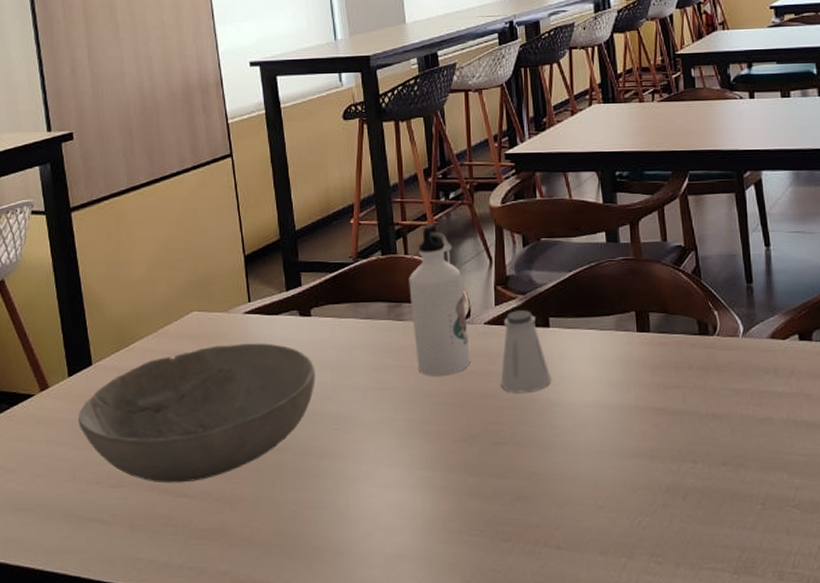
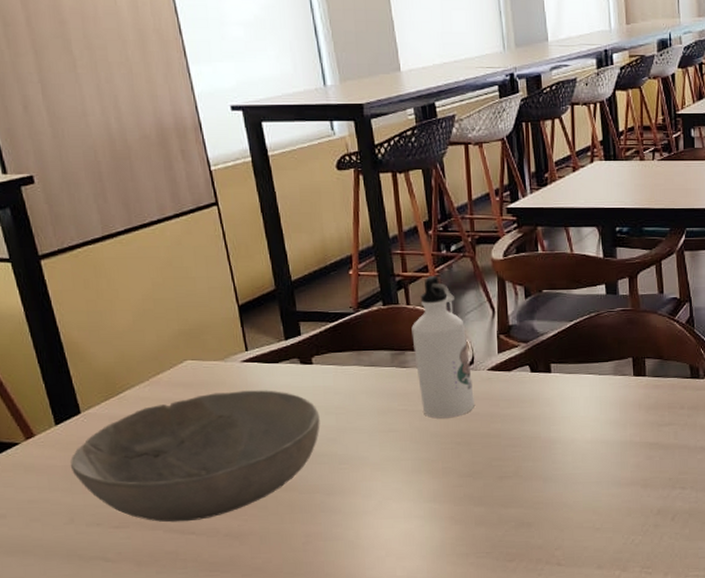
saltshaker: present [500,310,552,393] -> none [504,357,553,432]

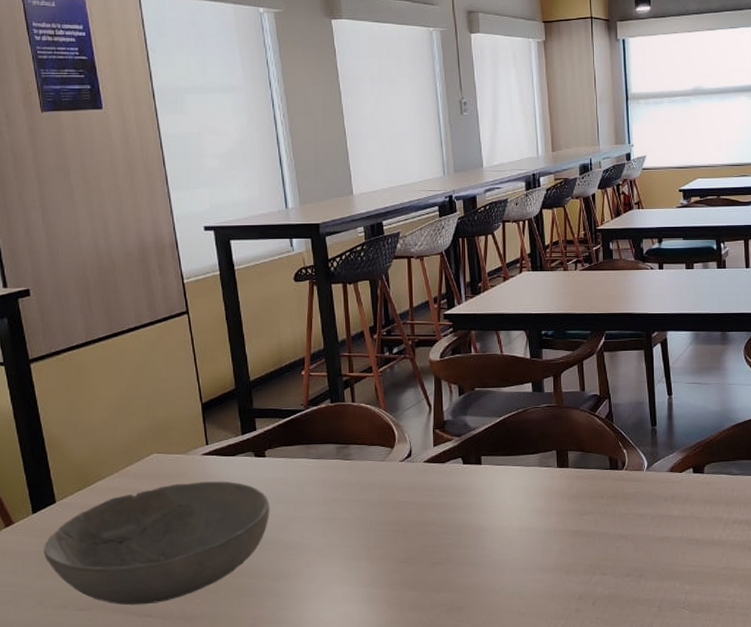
water bottle: present [411,275,475,419] -> none [356,375,411,508]

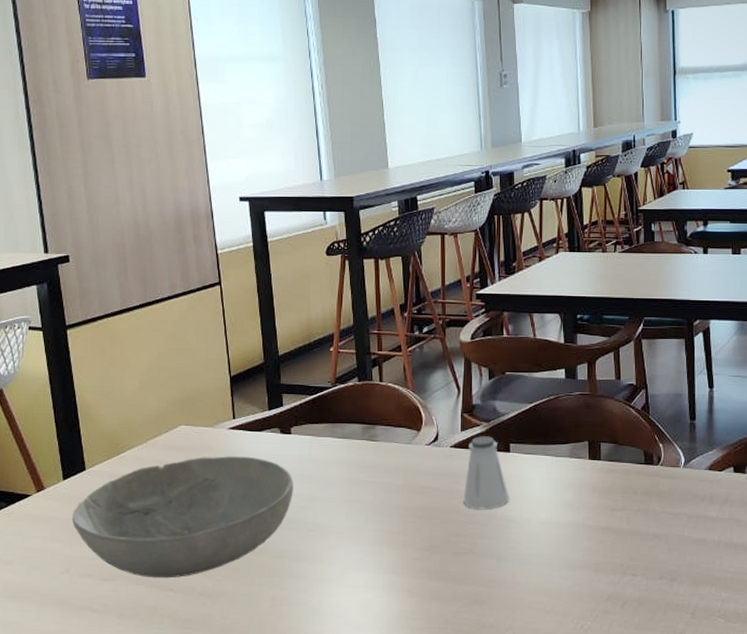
saltshaker: none [438,450,483,521] -> present [463,436,510,510]

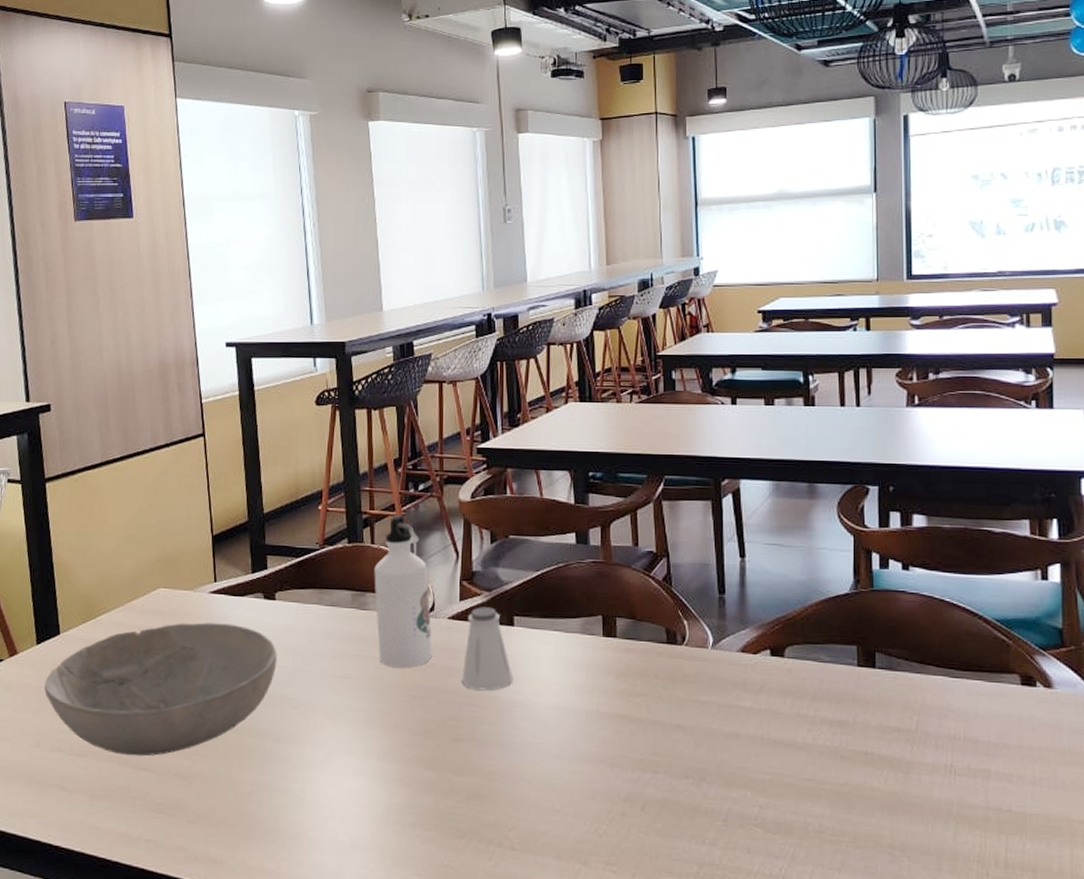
water bottle: none [382,354,436,492] -> present [374,514,432,668]

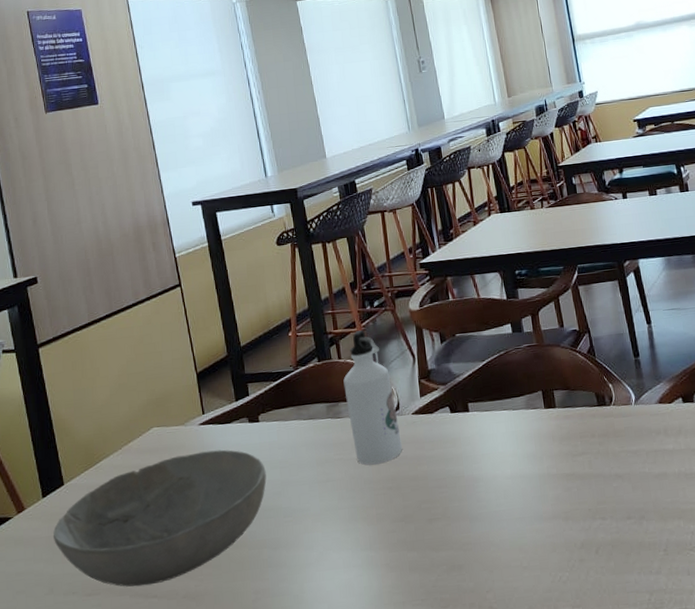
saltshaker: present [462,607,513,691] -> none [429,398,474,473]

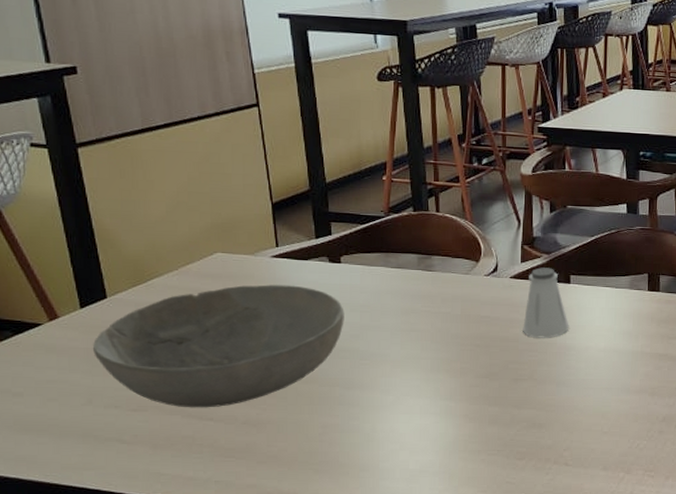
water bottle: present [343,329,402,465] -> none [439,185,496,321]
saltshaker: none [429,398,474,473] -> present [523,267,569,338]

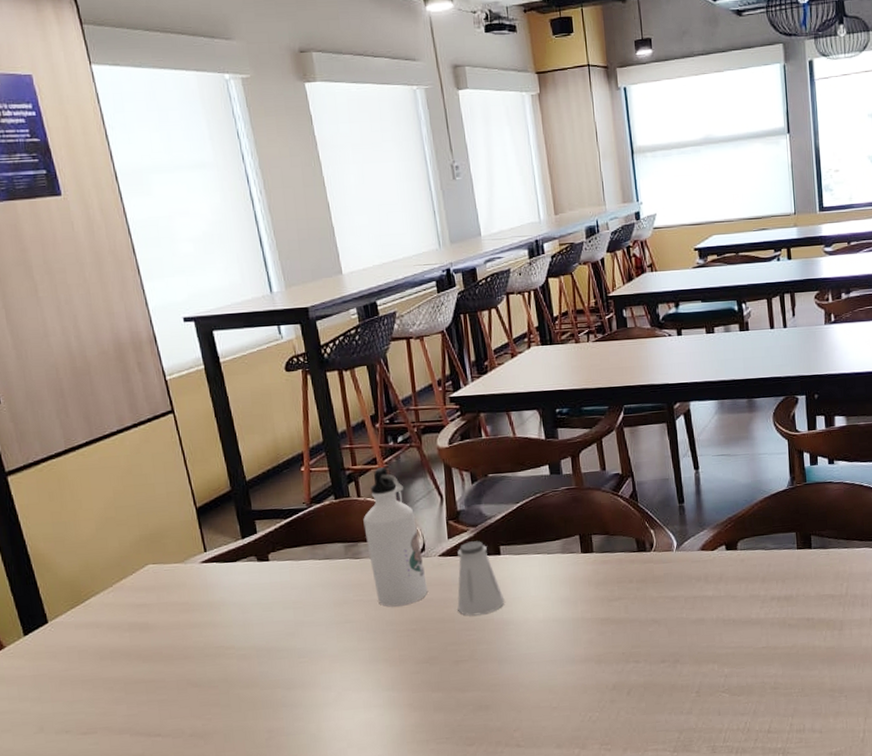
bowl: present [93,285,344,408] -> none [39,588,279,726]
water bottle: none [439,185,496,321] -> present [363,466,428,607]

